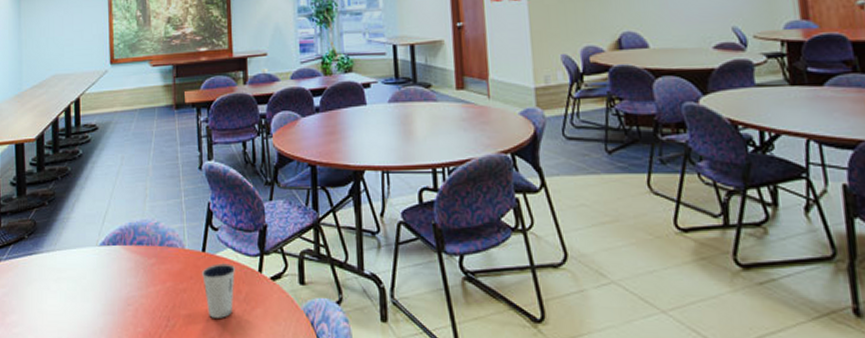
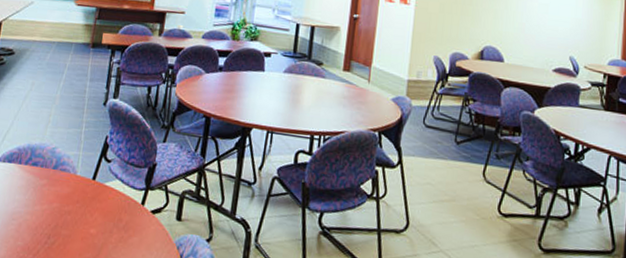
dixie cup: present [202,263,236,318] -> none [87,192,121,242]

